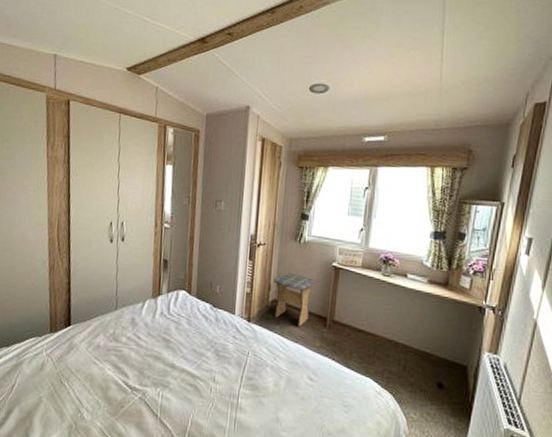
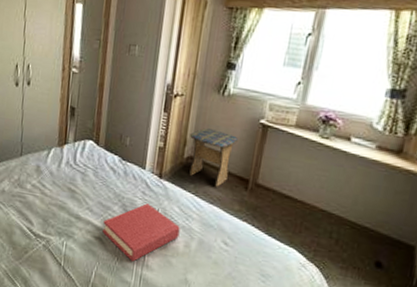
hardback book: none [197,347,269,405] -> present [102,203,180,262]

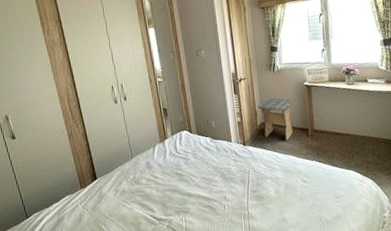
hardback book: present [102,203,180,262] -> none [210,168,270,217]

